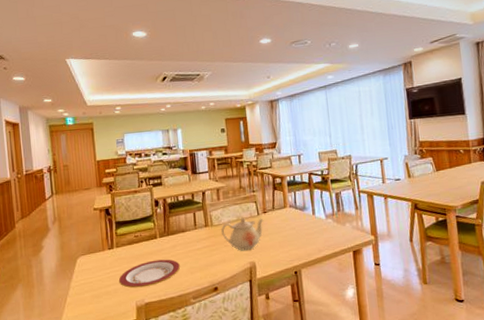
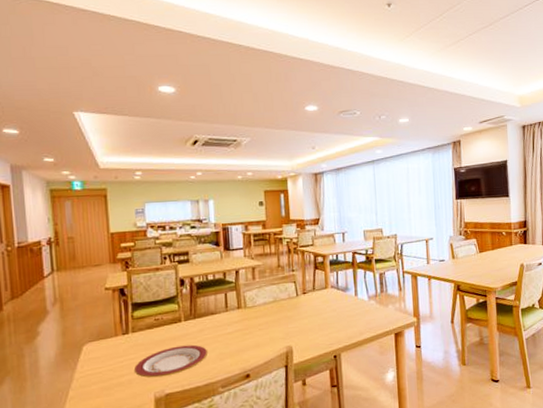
teapot: present [221,217,264,251] -> none [256,298,303,335]

